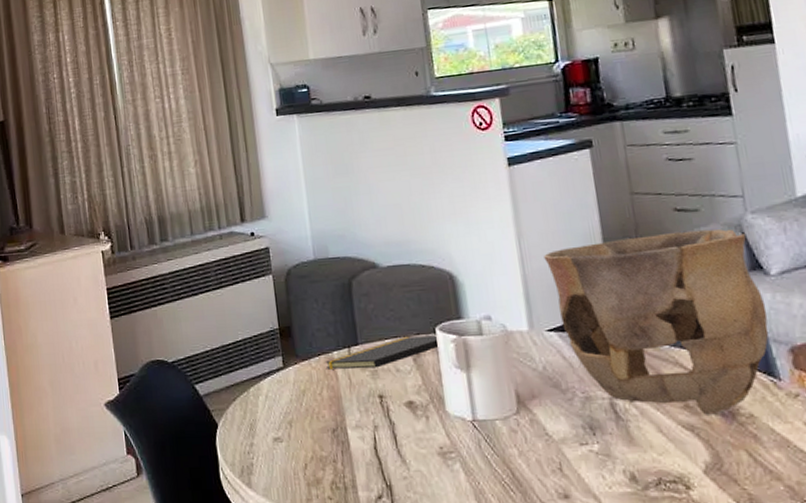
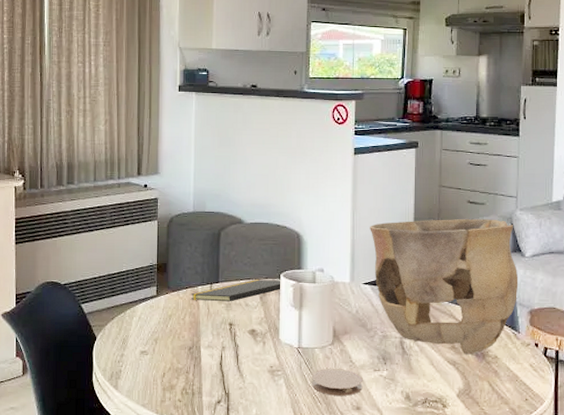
coaster: none [496,444,568,481] -> present [311,368,363,396]

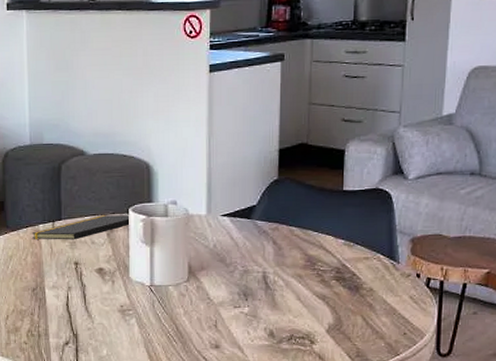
coaster: present [311,368,363,396] -> none [165,305,222,334]
bowl: present [370,218,519,355] -> none [228,138,400,288]

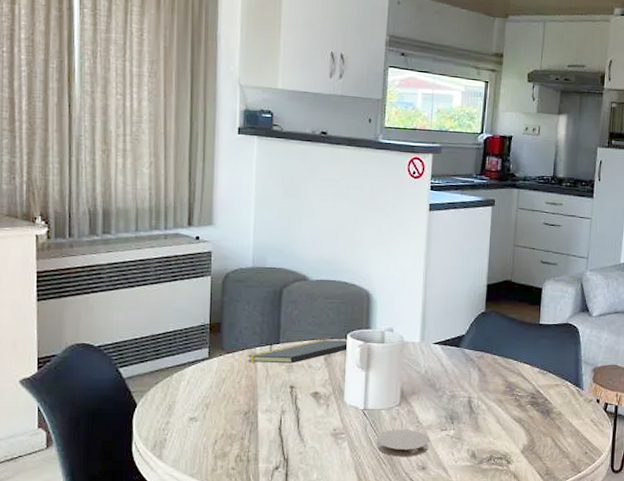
coaster: none [165,305,222,334] -> present [376,429,429,457]

